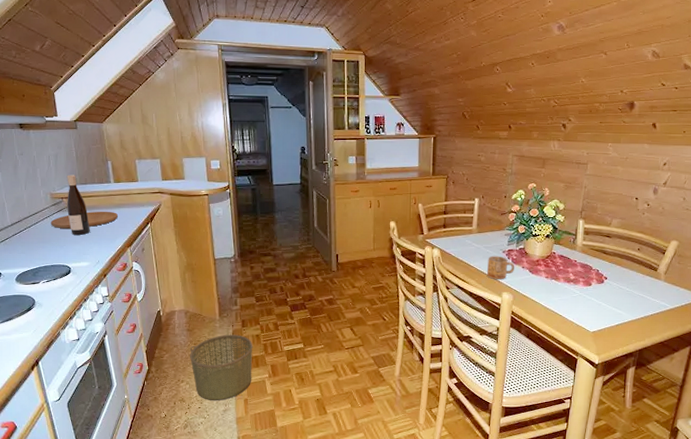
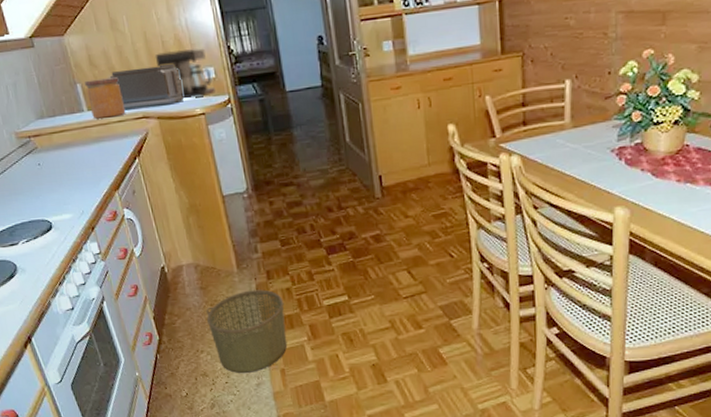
cutting board: present [50,211,119,228] -> none [20,147,99,175]
bottle: present [67,175,91,235] -> none [30,106,69,181]
jar: none [115,159,145,190] -> present [85,77,126,119]
toaster: none [136,154,193,186] -> present [110,64,184,110]
coffee maker: none [174,144,218,182] -> present [154,48,215,99]
mug: present [487,256,514,280] -> none [590,157,630,191]

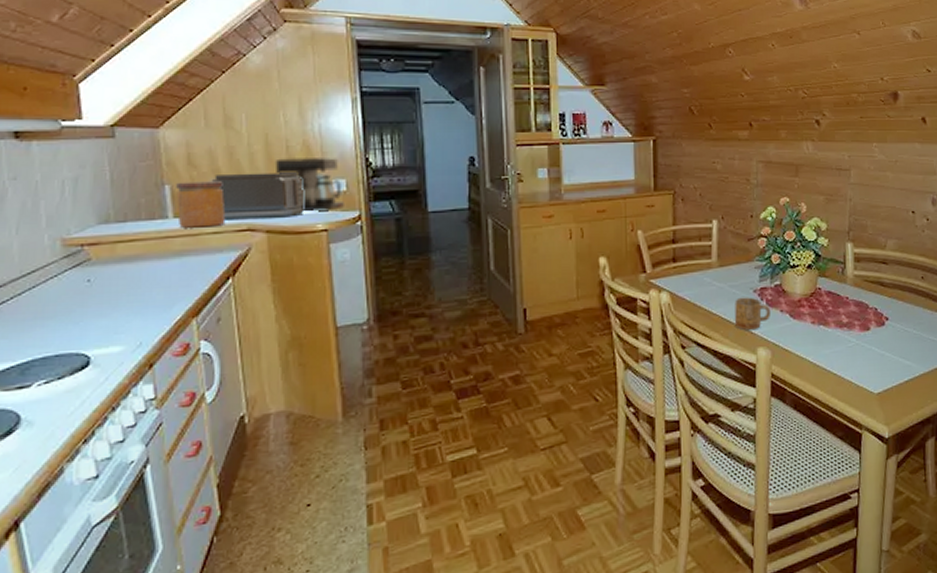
basket: present [206,289,287,373] -> none [293,443,398,557]
mug: none [590,157,630,191] -> present [735,297,770,331]

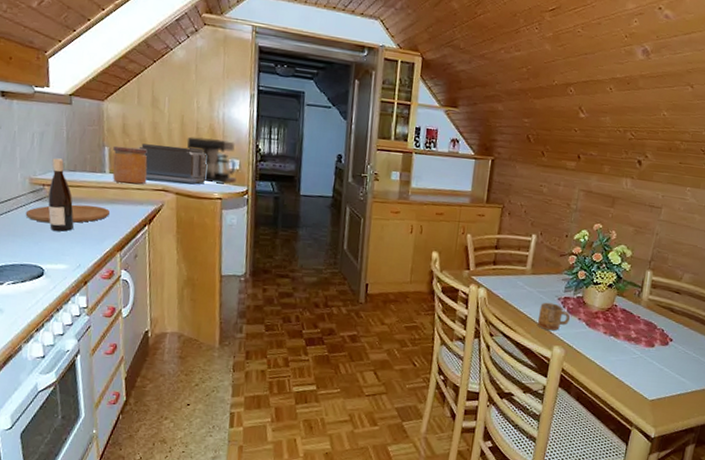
cutting board: none [58,262,179,294] -> present [25,204,111,223]
bottle: none [90,208,130,303] -> present [48,158,75,232]

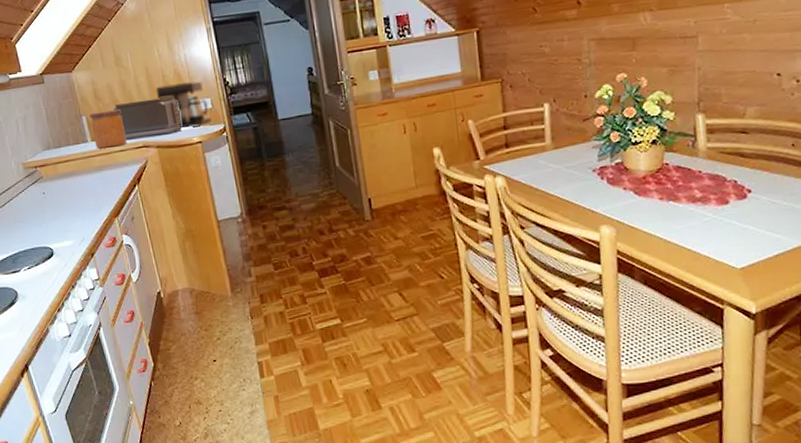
cutting board: present [25,204,111,223] -> none [25,176,101,204]
bottle: present [48,158,75,232] -> none [38,138,71,209]
mug: present [538,302,570,331] -> none [573,176,613,210]

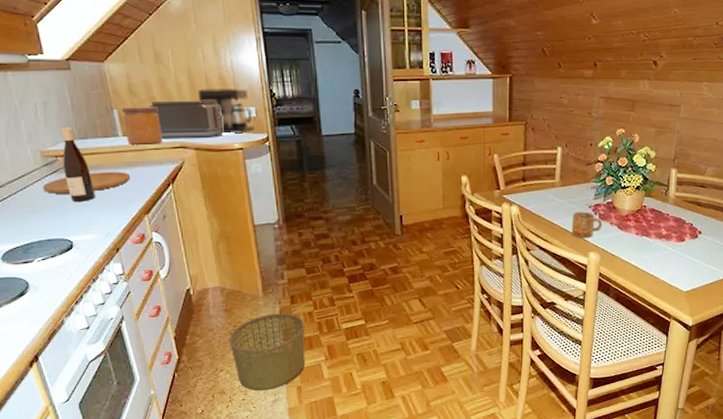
cutting board: none [25,176,101,204] -> present [42,171,131,194]
bottle: none [38,138,71,209] -> present [60,127,96,201]
basket: none [200,313,281,400] -> present [229,313,306,390]
mug: none [573,176,613,210] -> present [572,211,602,239]

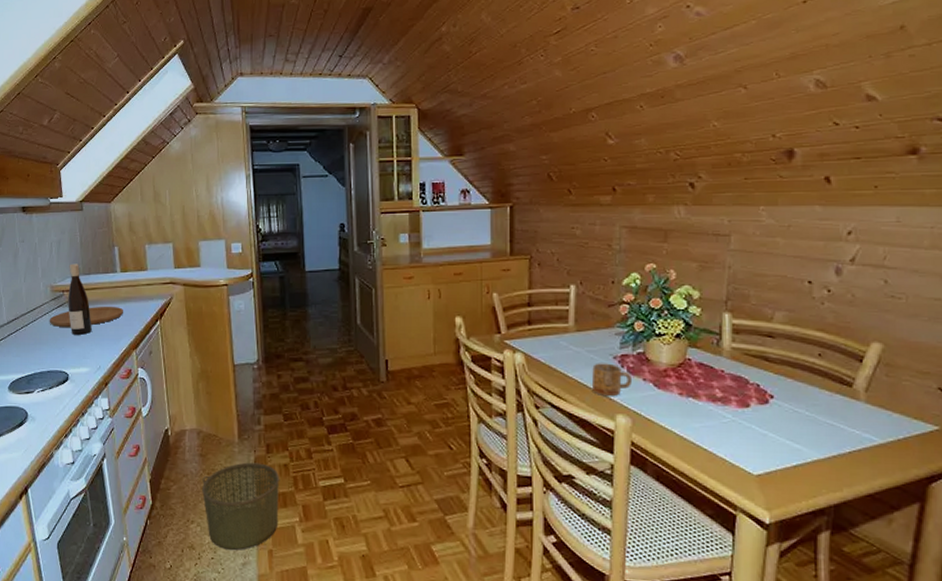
jar: present [122,107,163,144] -> none [122,244,155,280]
toaster: present [150,101,223,139] -> none [146,237,210,275]
coffee maker: present [197,87,255,134] -> none [189,224,240,270]

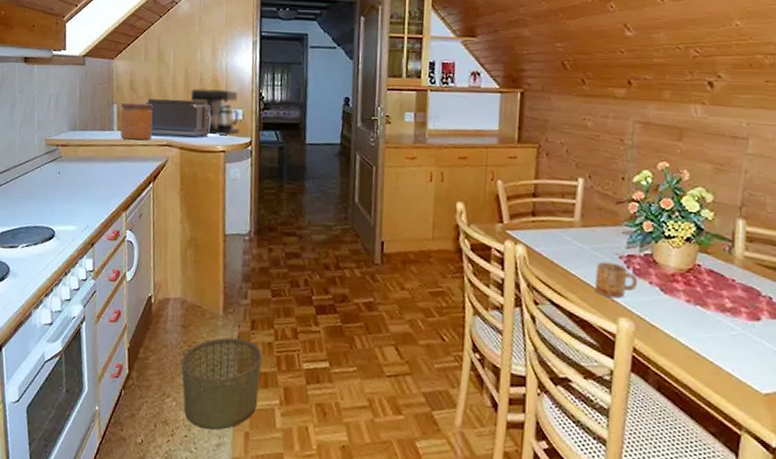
cutting board: present [49,306,124,327] -> none [40,163,118,183]
bottle: present [68,264,93,335] -> none [60,118,84,192]
jar: none [122,244,155,280] -> present [120,102,153,141]
toaster: none [146,237,210,275] -> present [146,99,211,138]
coffee maker: none [189,224,240,270] -> present [190,88,240,136]

